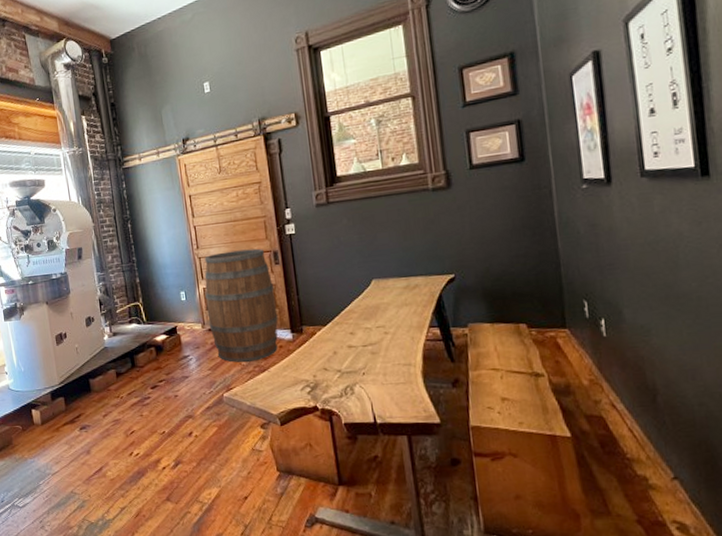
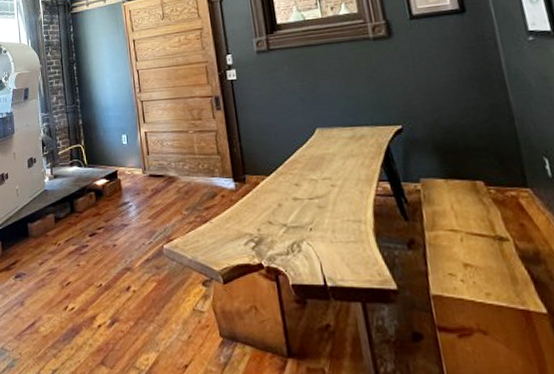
barrel: present [204,248,278,363] -> none [146,93,220,211]

